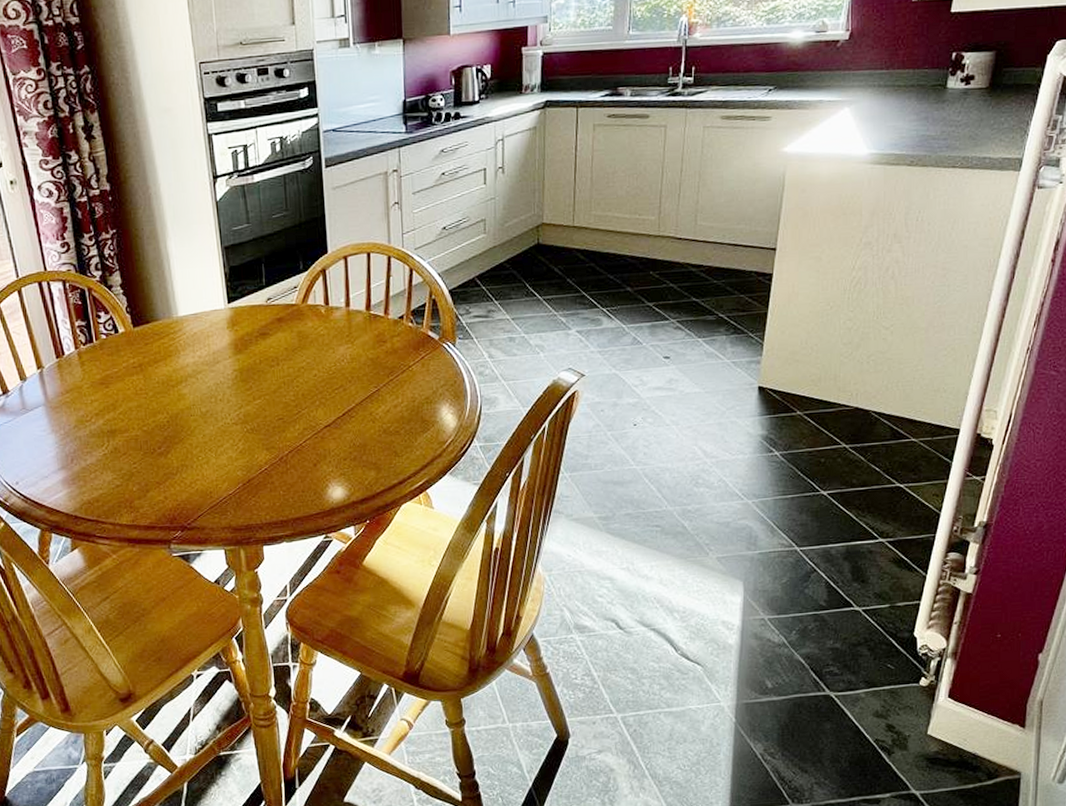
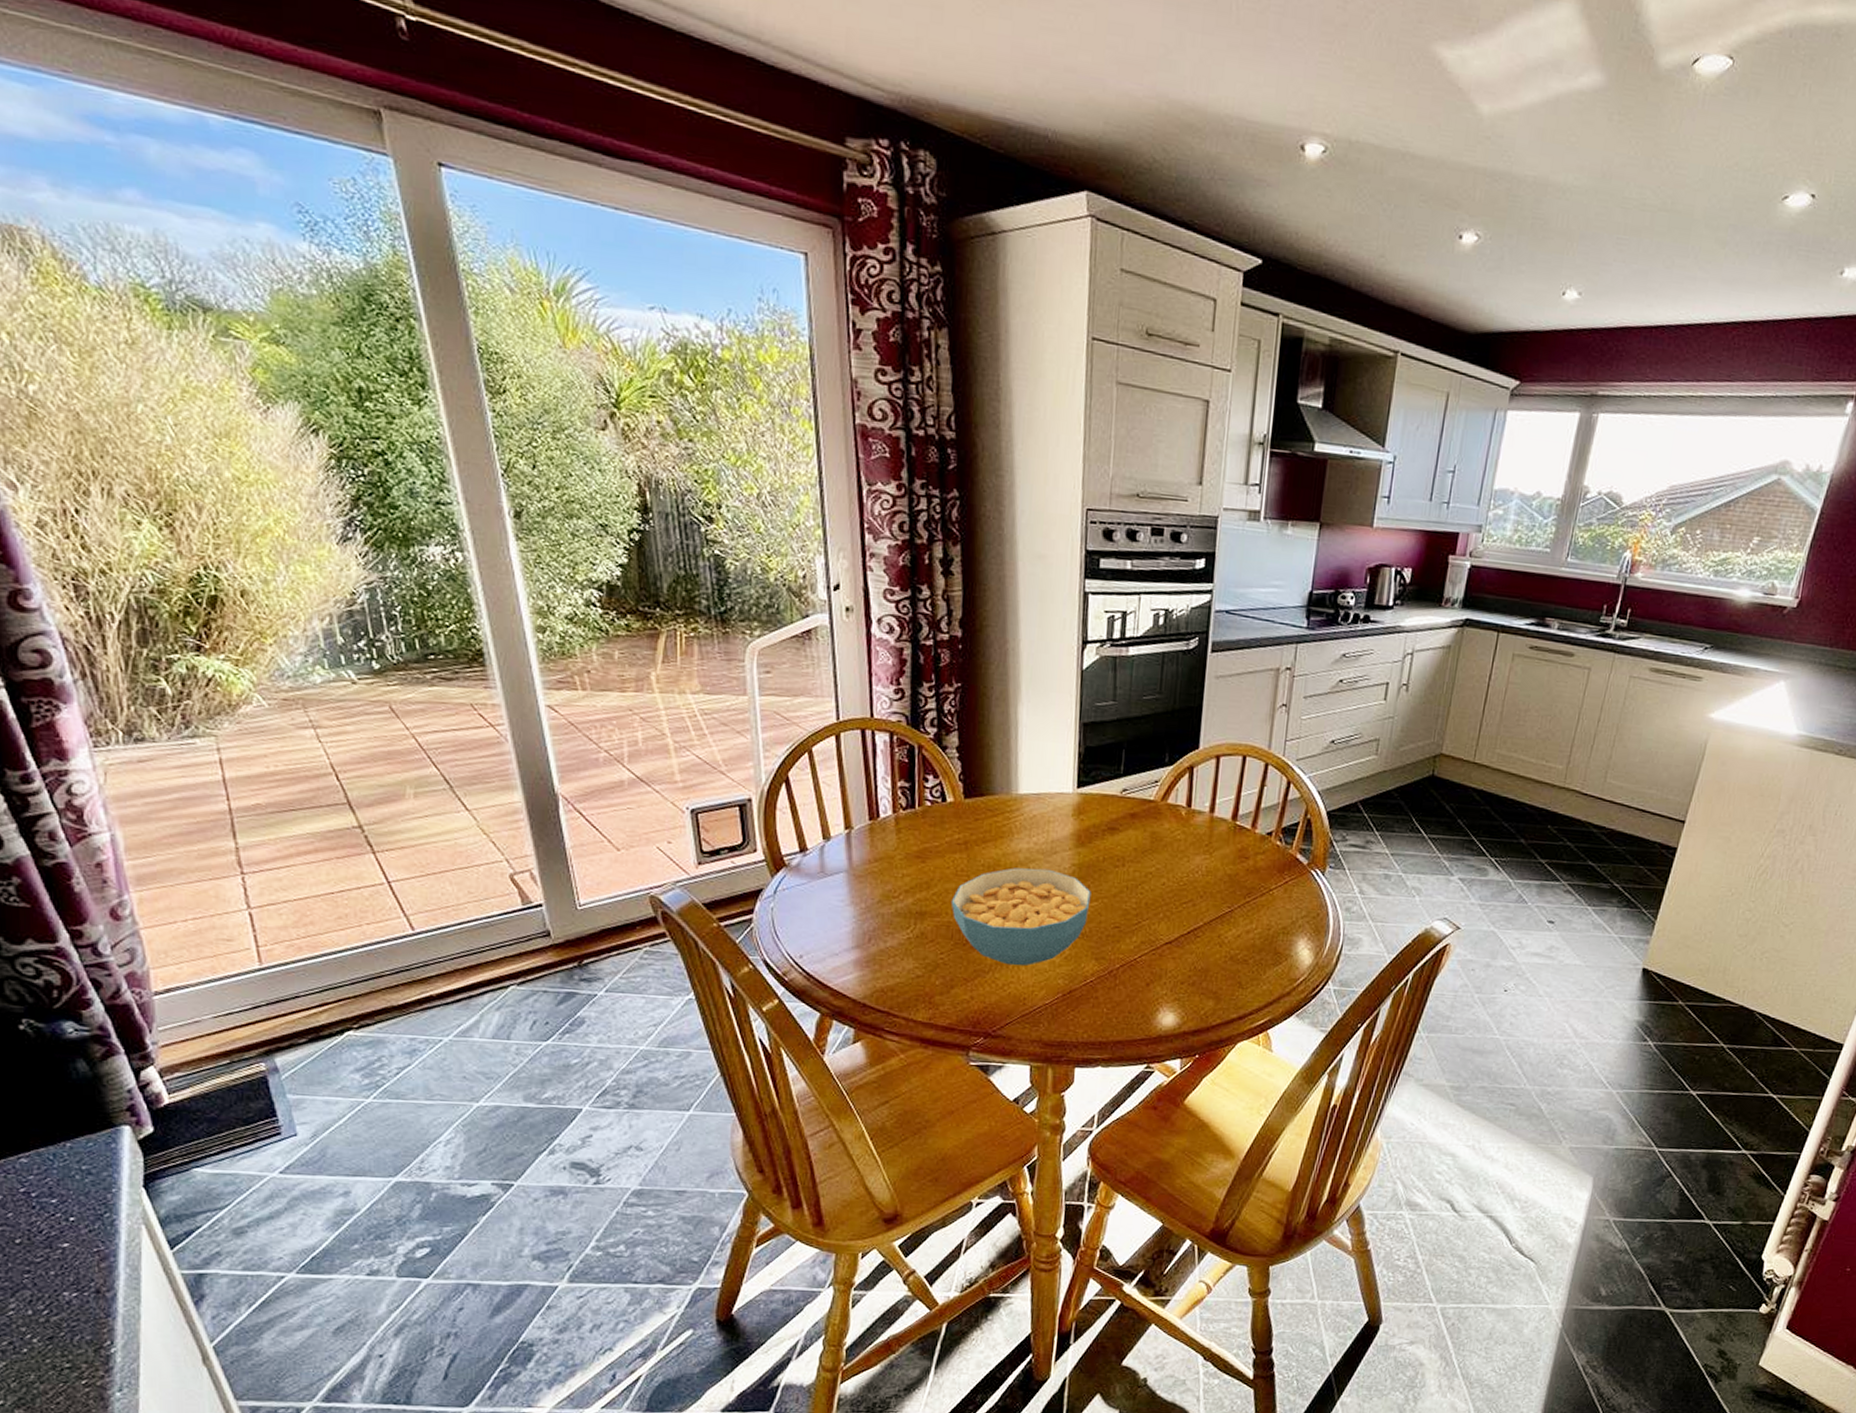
cereal bowl: none [135,377,255,466] -> present [951,868,1091,966]

